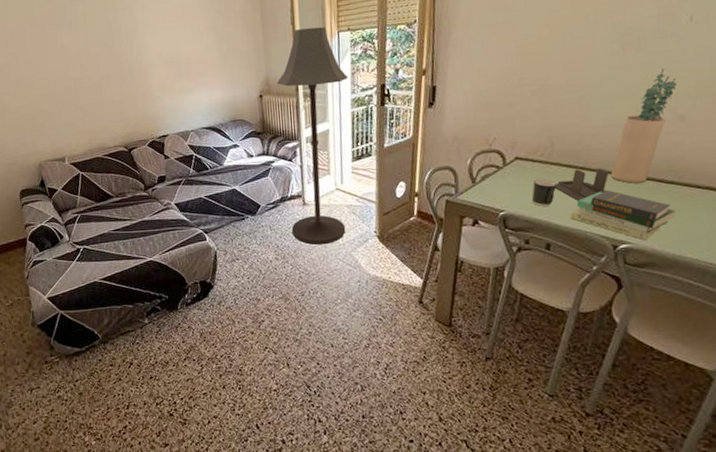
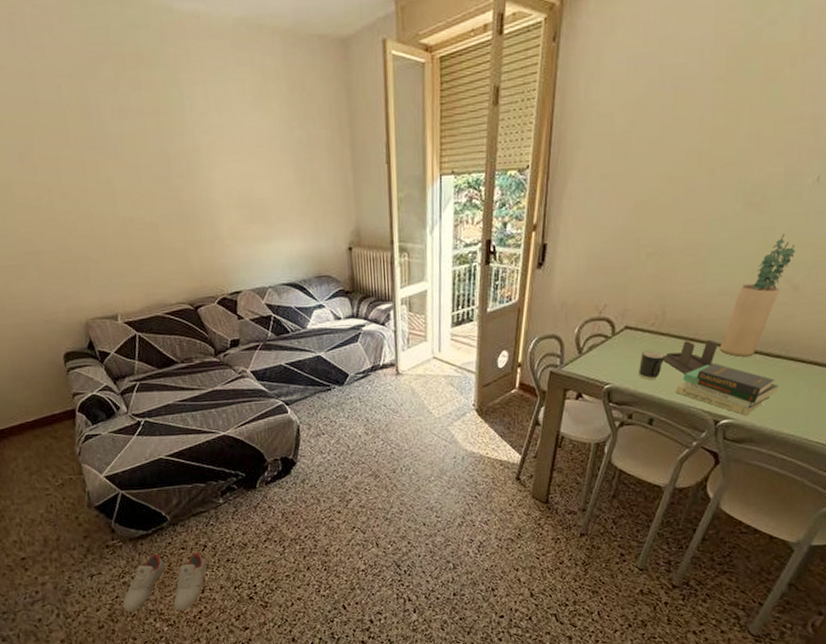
shoe: none [57,369,132,425] -> present [122,552,207,612]
floor lamp: present [276,26,349,245] -> none [368,168,451,418]

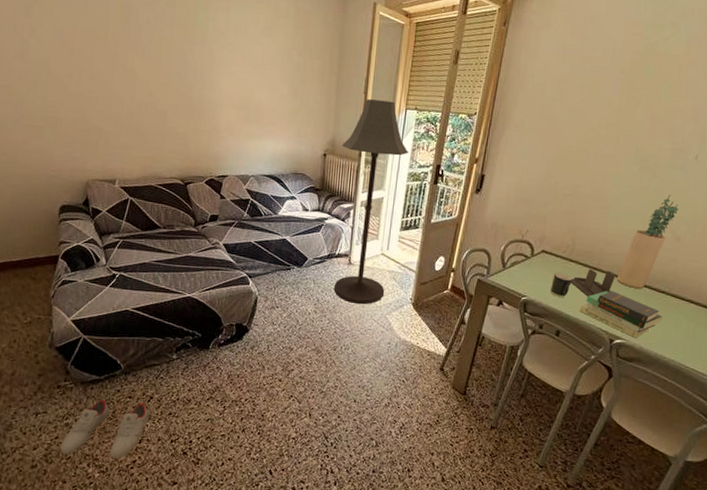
floor lamp: none [368,168,451,418] -> present [333,99,409,304]

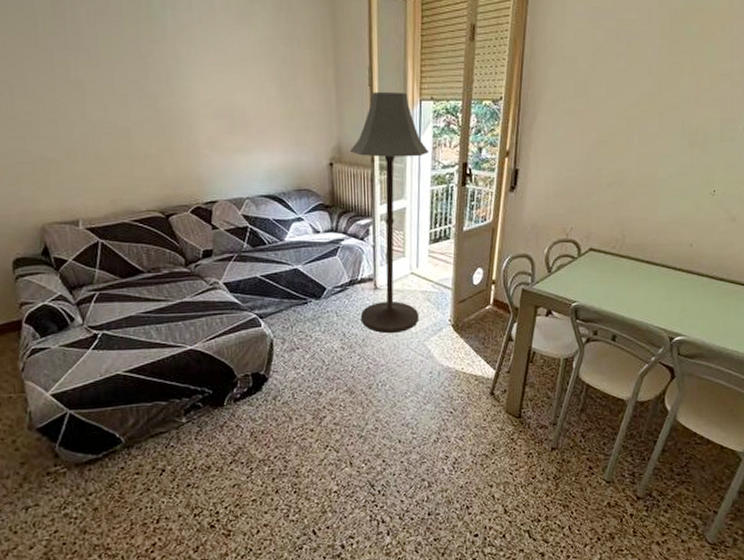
shoe: present [60,399,149,459] -> none [62,478,164,548]
mug: present [549,272,573,297] -> none [601,271,626,298]
napkin holder: present [570,269,615,297] -> none [623,262,670,294]
books: present [579,291,663,339] -> none [635,285,723,333]
vase: present [617,194,679,289] -> none [672,171,732,279]

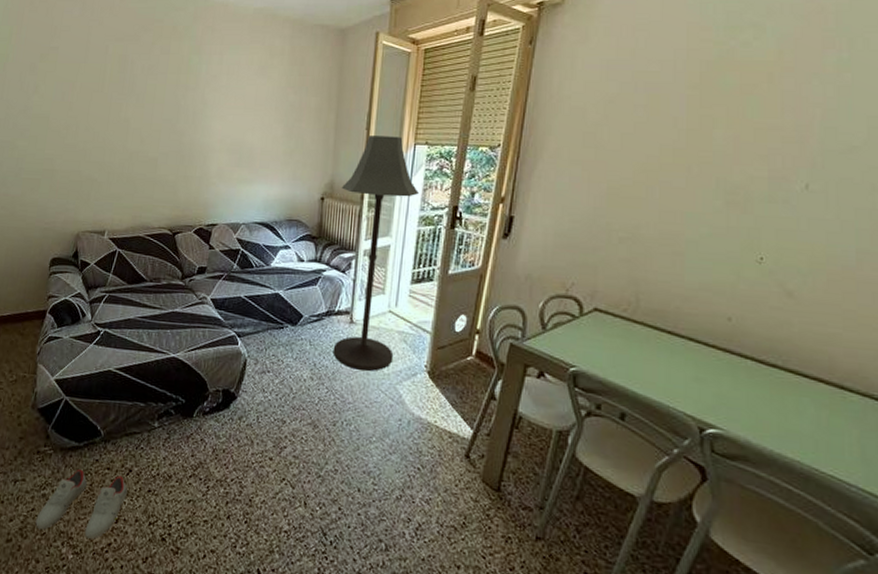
shoe: none [62,478,164,548] -> present [35,468,128,539]

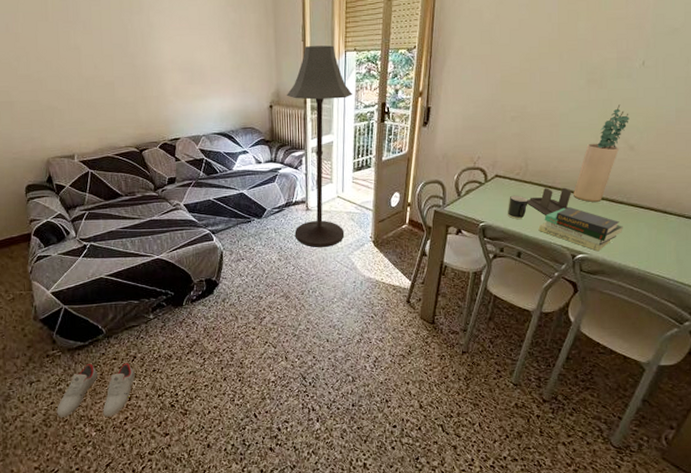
mug: none [608,336,640,369] -> present [507,195,529,219]
napkin holder: none [636,333,700,369] -> present [527,187,571,215]
books: none [651,362,777,429] -> present [538,207,623,252]
vase: none [703,236,786,360] -> present [574,104,629,202]

